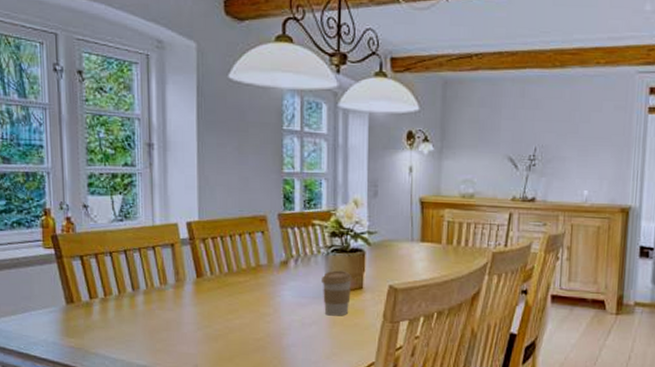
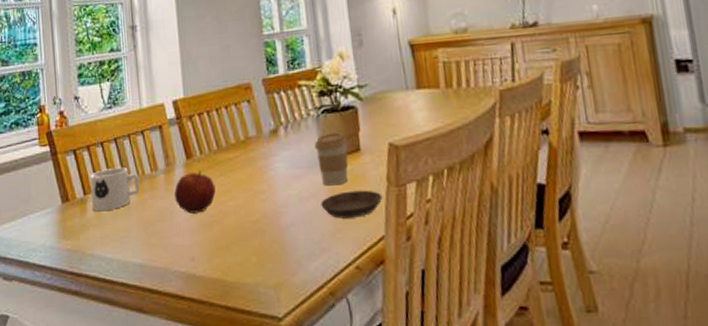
mug: none [96,277,148,316] -> present [90,167,140,212]
apple: none [183,290,223,327] -> present [174,171,216,214]
saucer: none [321,322,378,345] -> present [321,190,383,219]

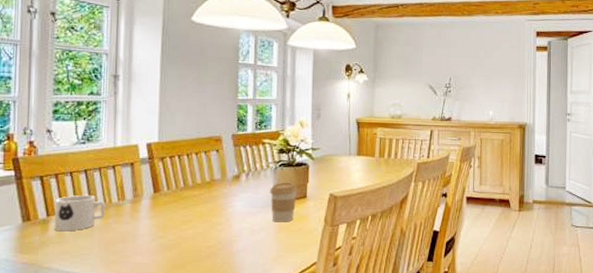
apple: present [174,171,216,214] -> none [139,203,178,238]
saucer: present [321,190,383,219] -> none [269,227,320,248]

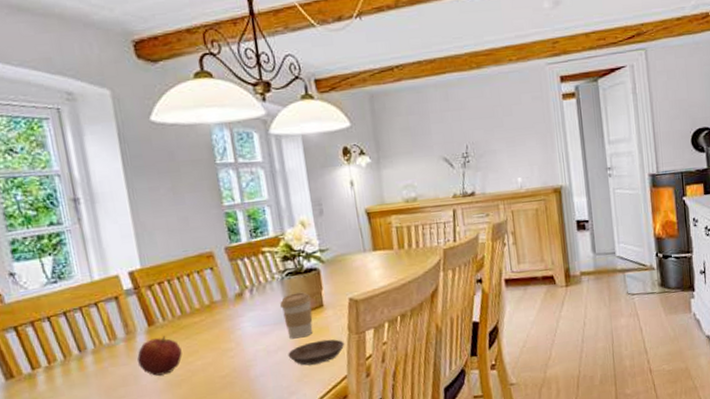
mug: present [54,194,105,232] -> none [37,339,98,385]
apple: none [139,203,178,238] -> present [137,336,182,376]
saucer: none [269,227,320,248] -> present [288,339,345,366]

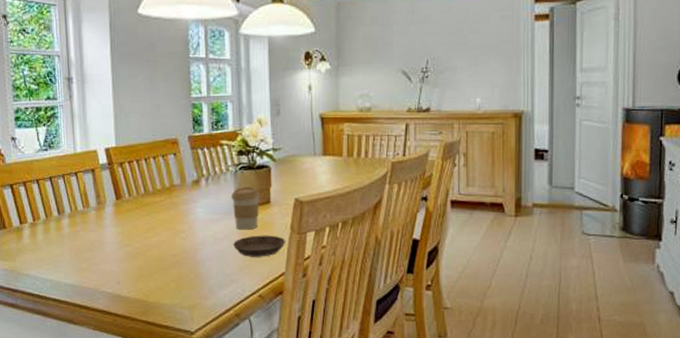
apple: present [137,336,182,376] -> none [104,210,142,245]

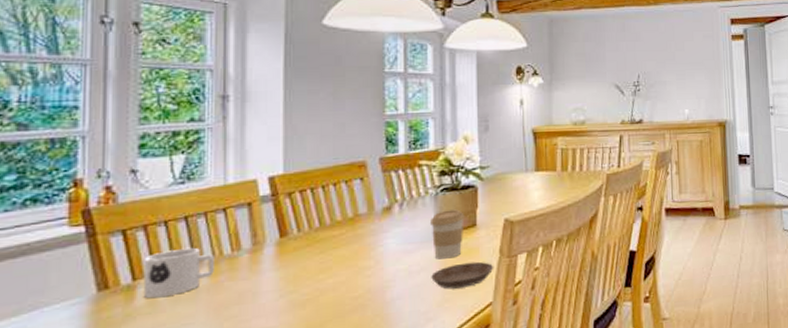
mug: none [26,202,72,239] -> present [143,247,214,299]

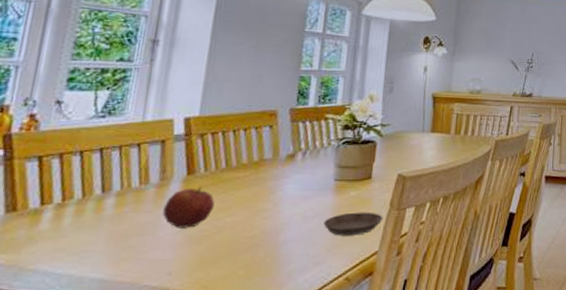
mug: present [143,247,214,299] -> none [48,178,123,224]
apple: none [261,249,313,294] -> present [163,187,215,228]
coffee cup: present [431,209,465,259] -> none [329,162,362,207]

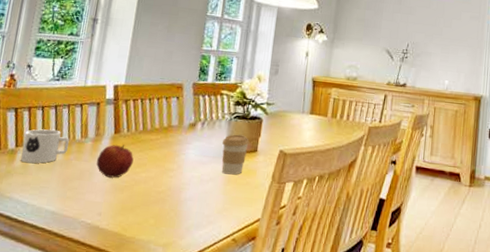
mug: none [48,178,123,224] -> present [20,129,69,163]
saucer: present [323,212,384,236] -> none [216,180,266,202]
coffee cup: none [329,162,362,207] -> present [221,134,249,175]

